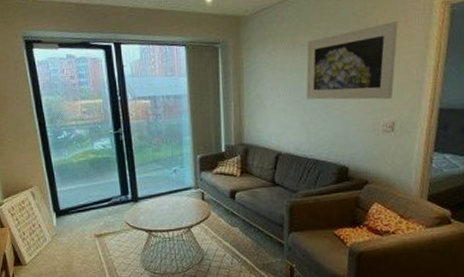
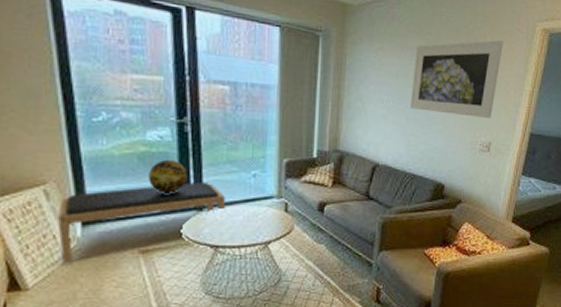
bench: none [41,179,154,246] -> present [58,182,225,264]
decorative globe: none [97,162,125,190] -> present [148,159,188,193]

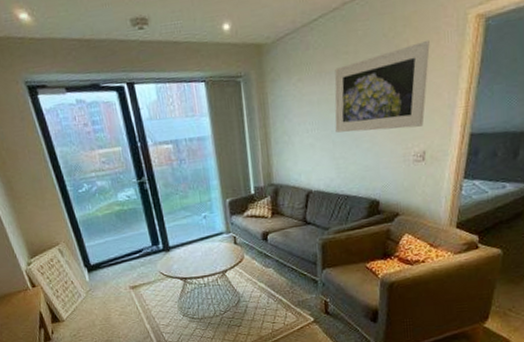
bench: present [58,182,225,264] -> none [70,228,186,301]
decorative globe: present [148,159,188,193] -> none [125,213,154,241]

